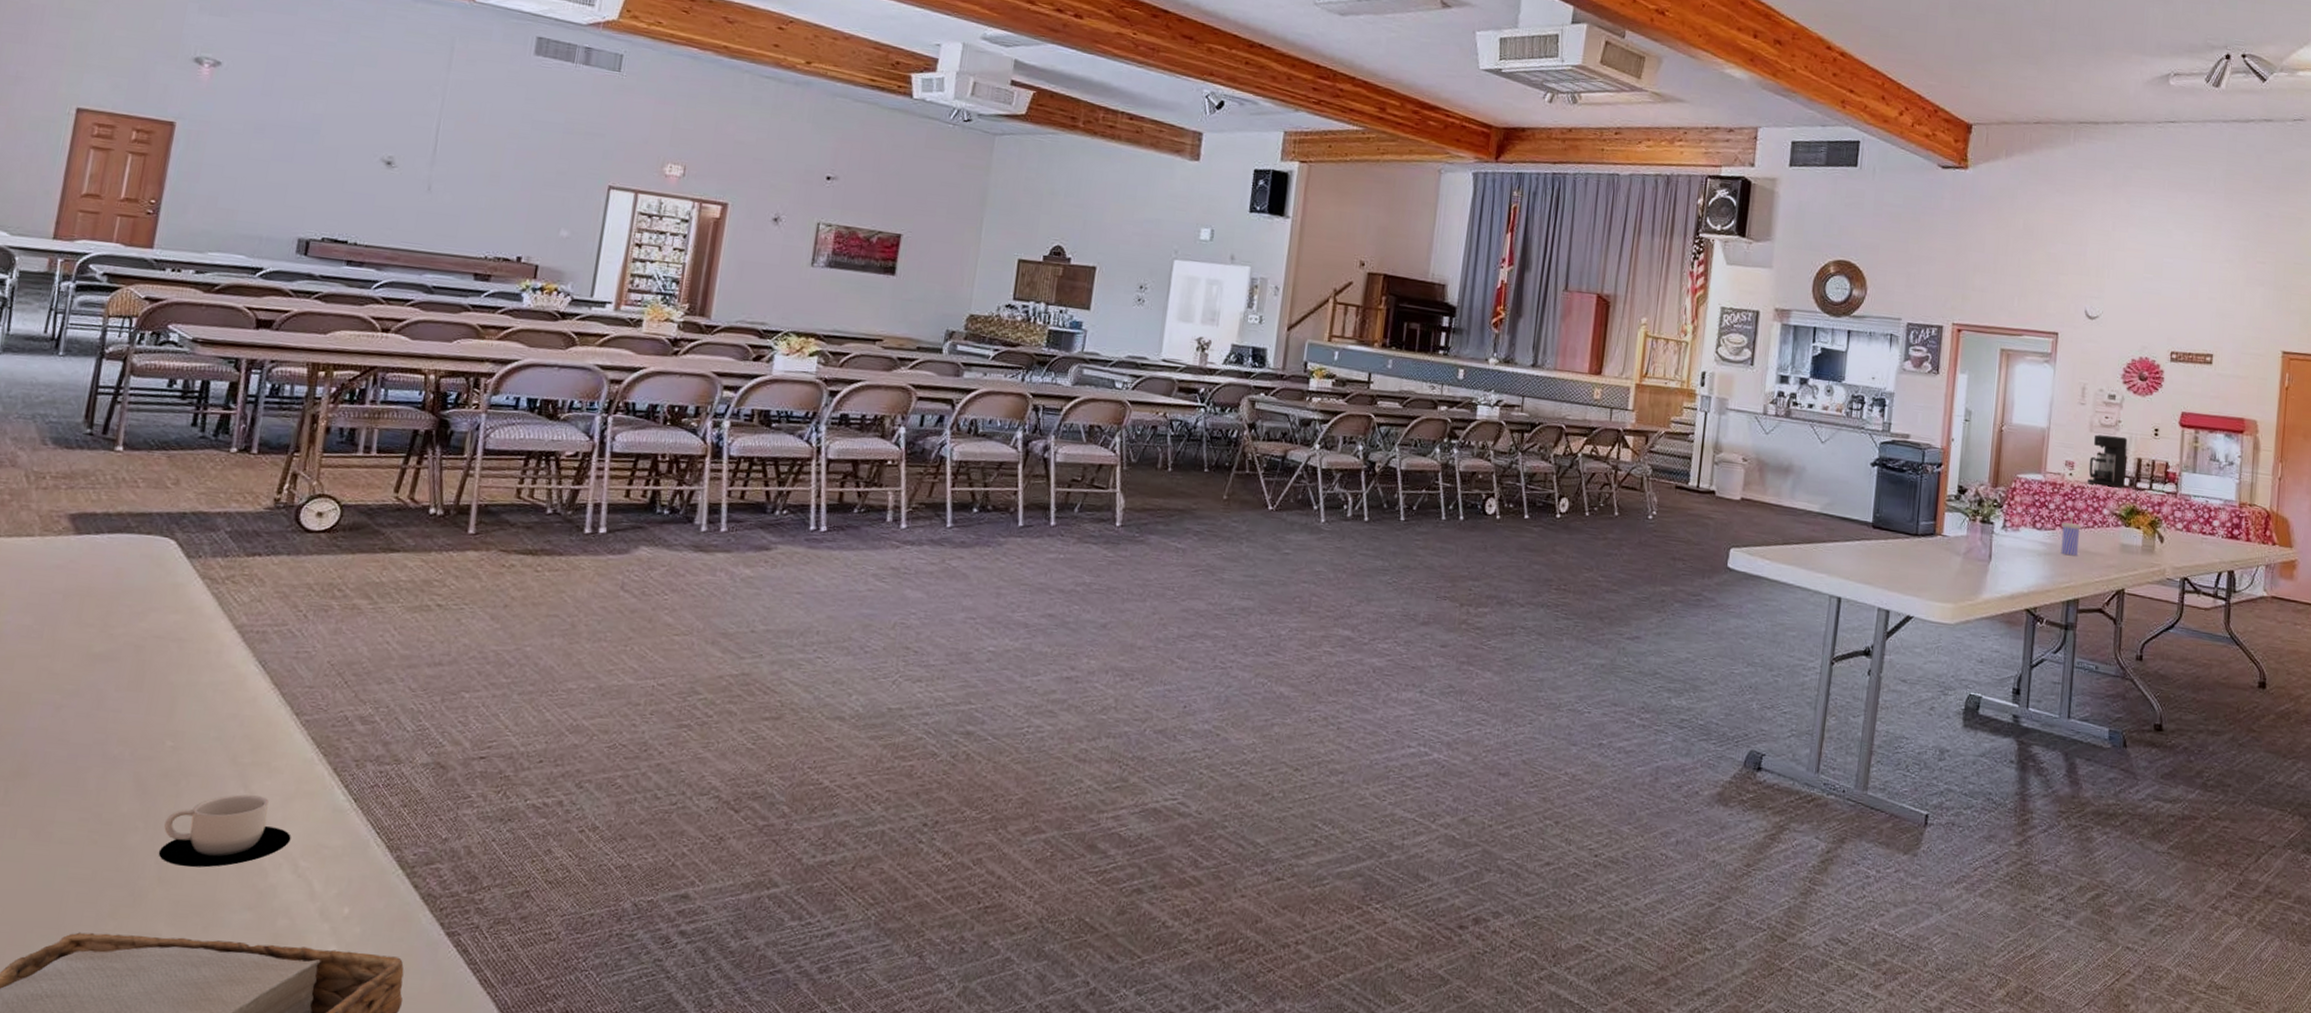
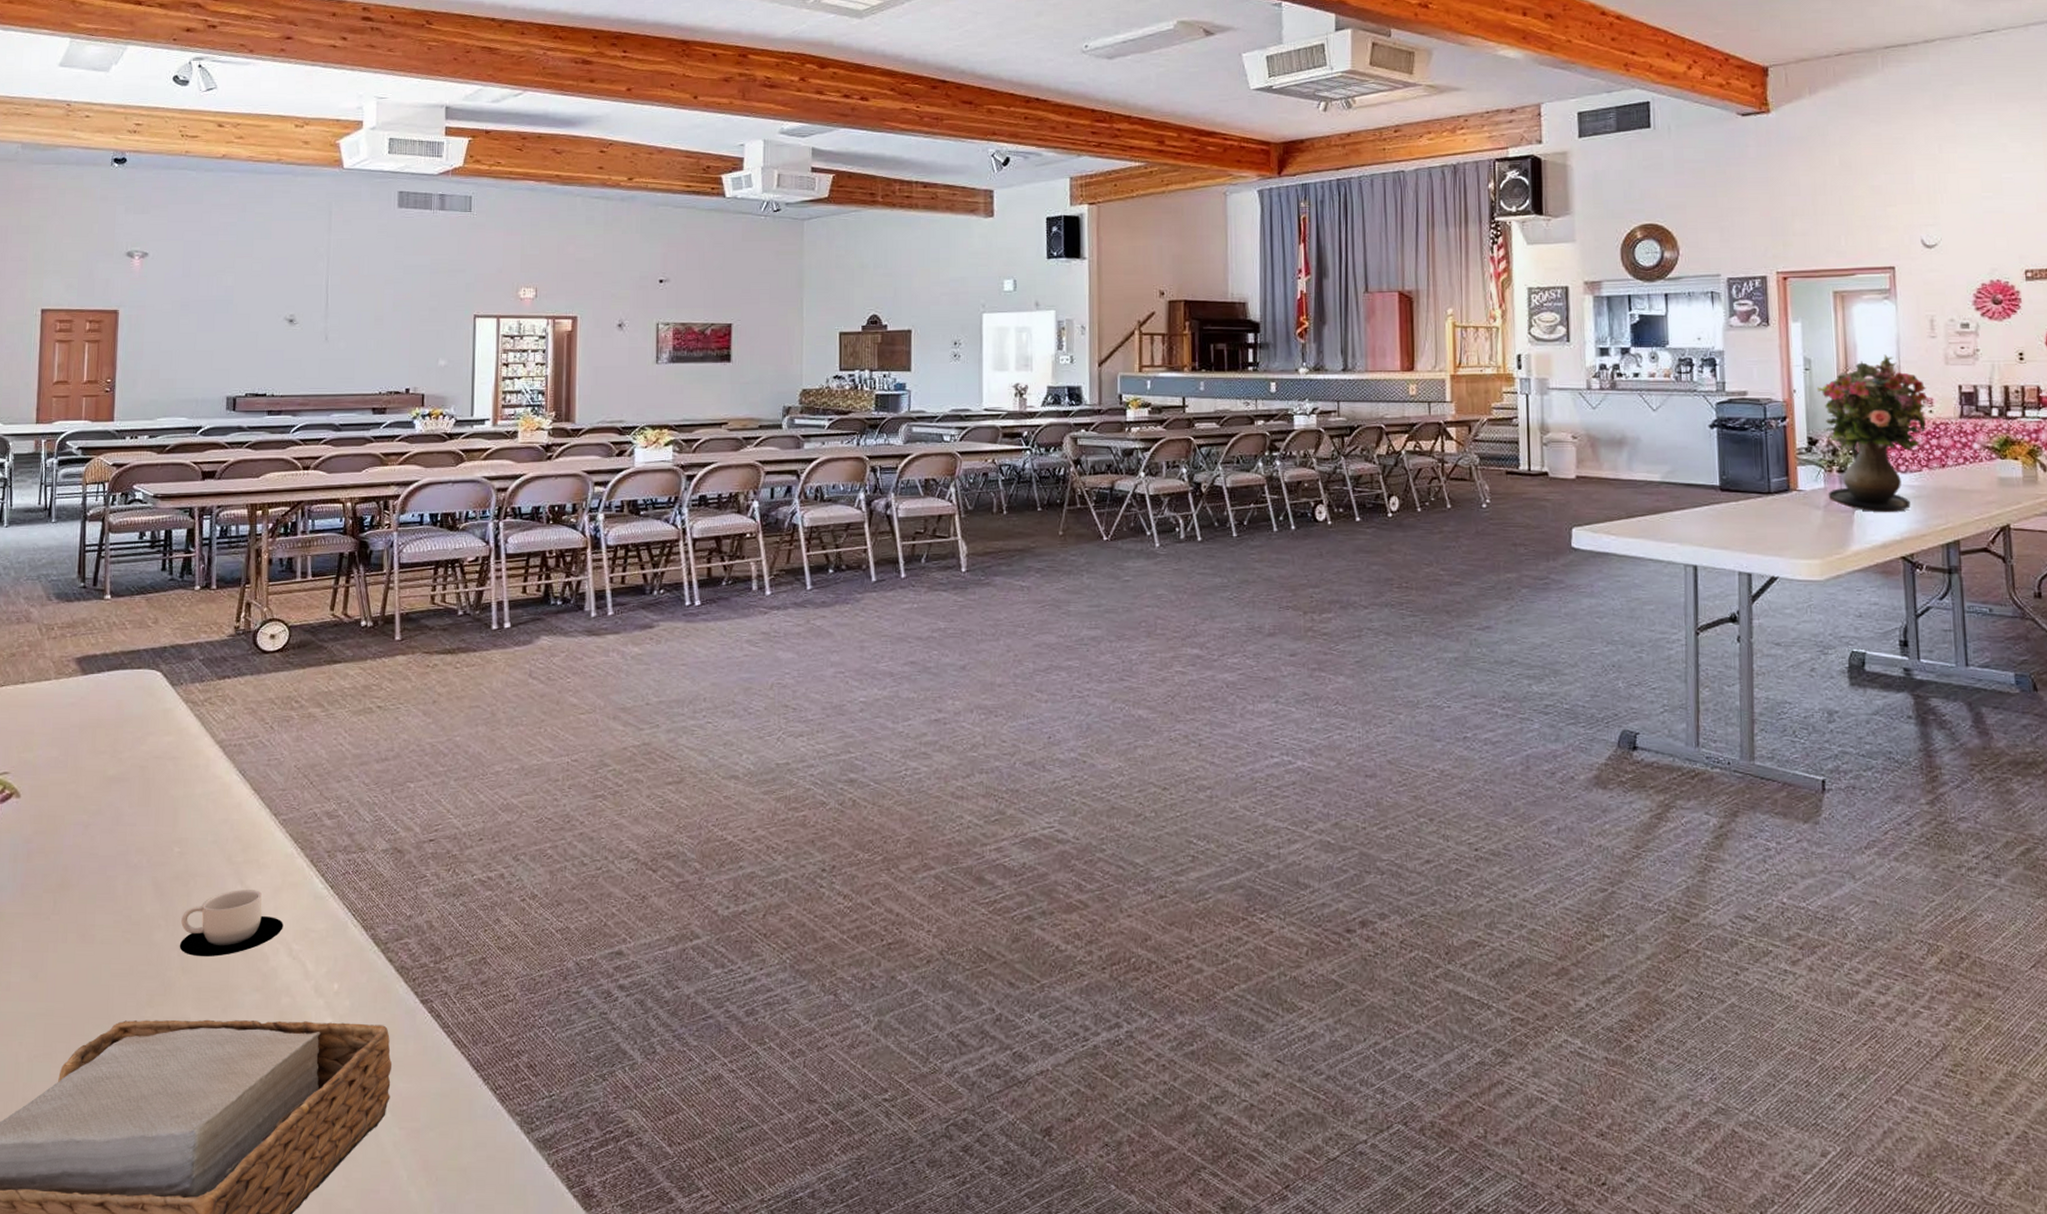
bouquet: none [1969,415,2070,566] -> present [1817,354,1928,512]
beverage cup: present [2061,514,2082,557] -> none [1928,453,1952,496]
coffee maker: present [2087,434,2128,488] -> none [1949,366,1993,420]

